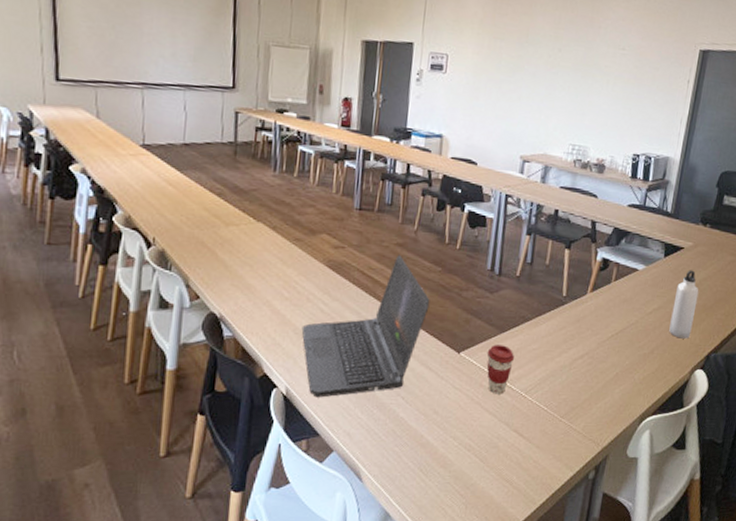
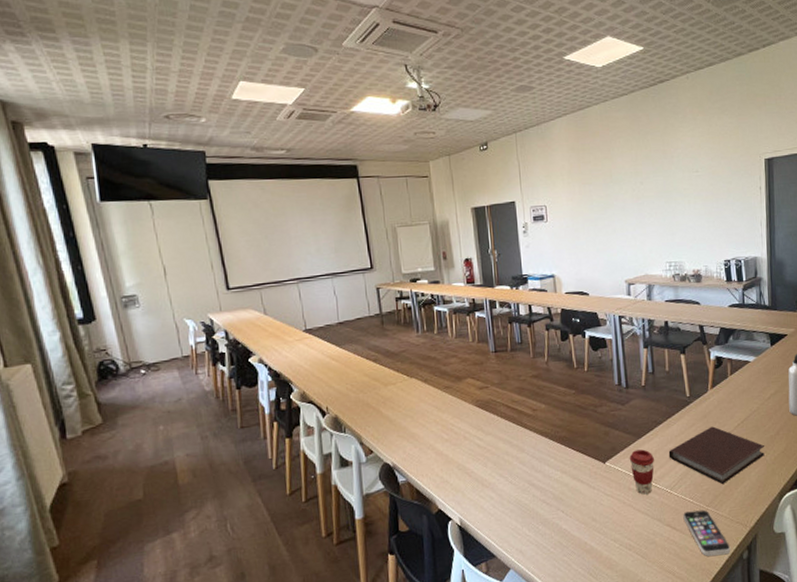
laptop computer: present [301,254,430,398] -> none [464,384,571,524]
notebook: none [530,333,635,396] -> present [668,426,765,484]
smartphone: none [533,420,578,472] -> present [683,510,731,556]

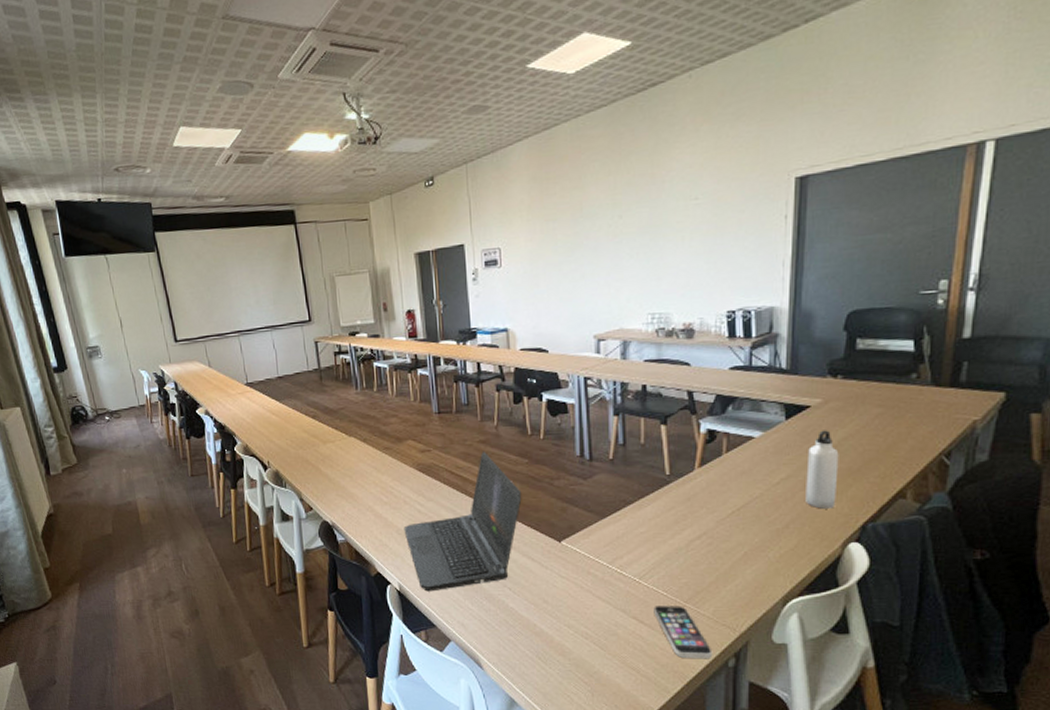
laptop computer: none [464,384,571,524] -> present [403,451,522,592]
coffee cup: present [629,449,655,495] -> none [590,531,622,581]
notebook: present [668,426,765,484] -> none [639,512,767,579]

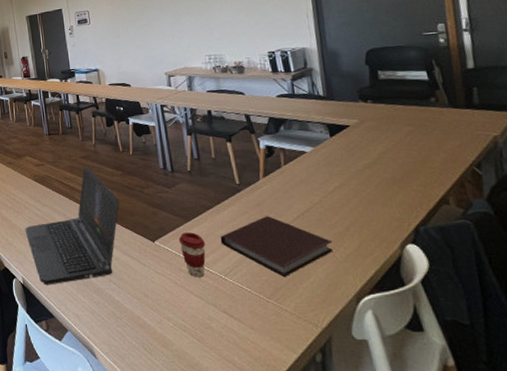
coffee cup: none [590,531,622,581] -> present [178,232,206,278]
notebook: none [639,512,767,579] -> present [220,216,333,277]
smartphone: present [654,606,713,659] -> none [241,301,300,354]
water bottle: present [805,430,839,509] -> none [354,145,388,214]

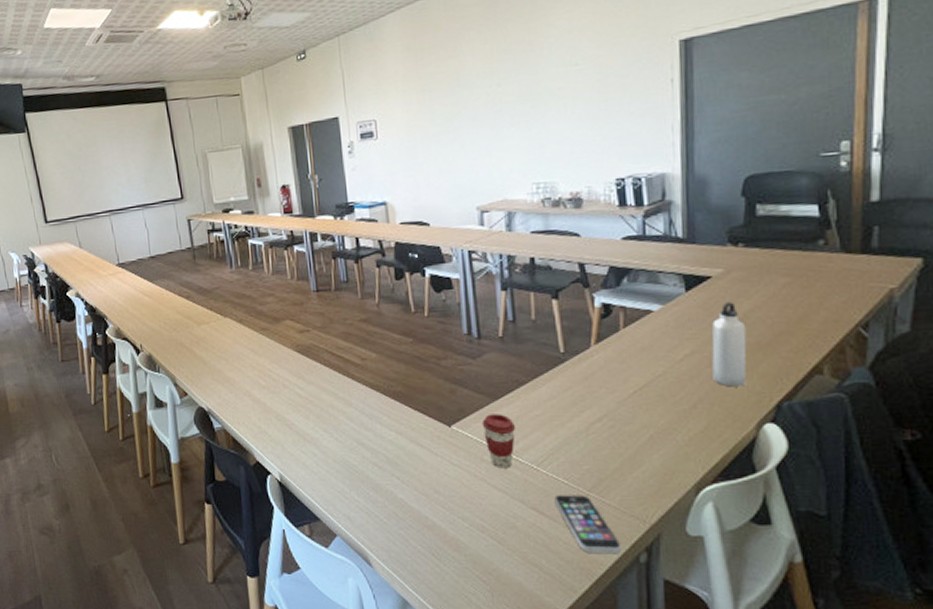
laptop computer: present [25,164,119,285] -> none [283,330,408,482]
notebook: present [220,216,333,277] -> none [534,392,674,465]
smartphone: none [241,301,300,354] -> present [554,495,622,554]
water bottle: none [354,145,388,214] -> present [711,302,747,387]

